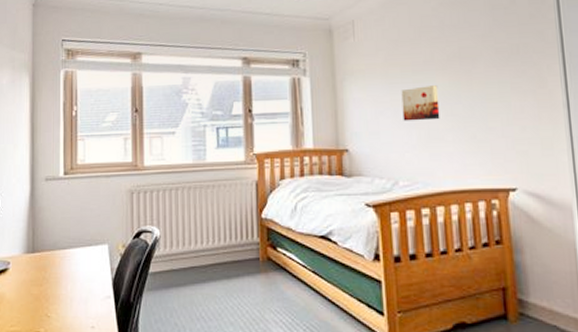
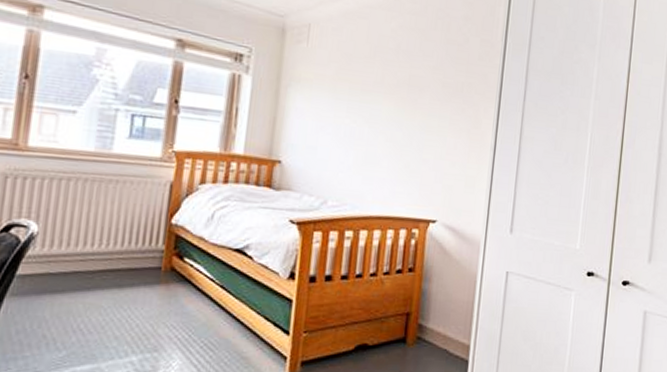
wall art: present [401,85,440,121] -> none [343,107,383,144]

